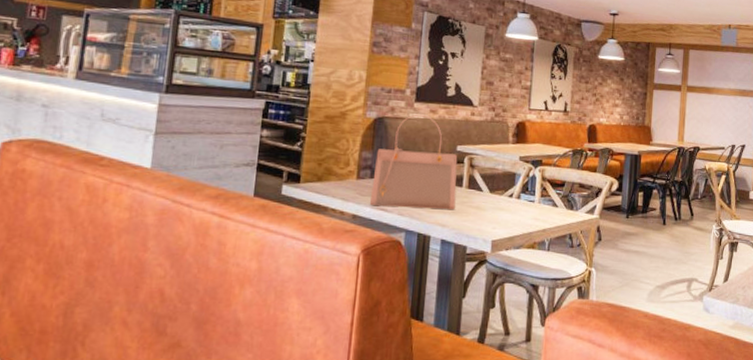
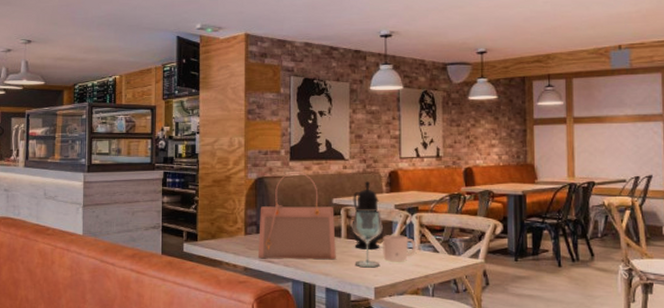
coffeepot: none [473,130,507,202] -> present [350,181,384,251]
wine glass: none [474,160,506,220] -> present [352,210,383,268]
mug: none [503,187,537,216] -> present [382,235,417,263]

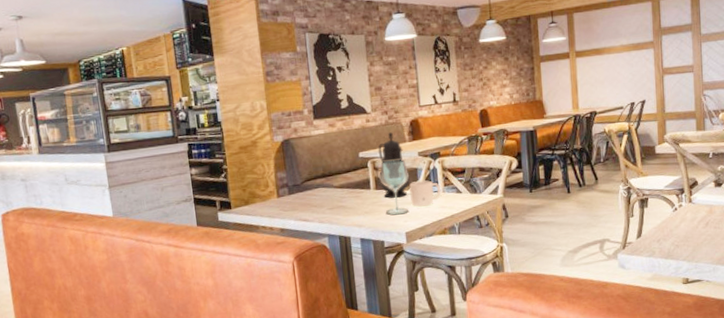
handbag: present [259,172,336,260] -> none [289,130,367,219]

